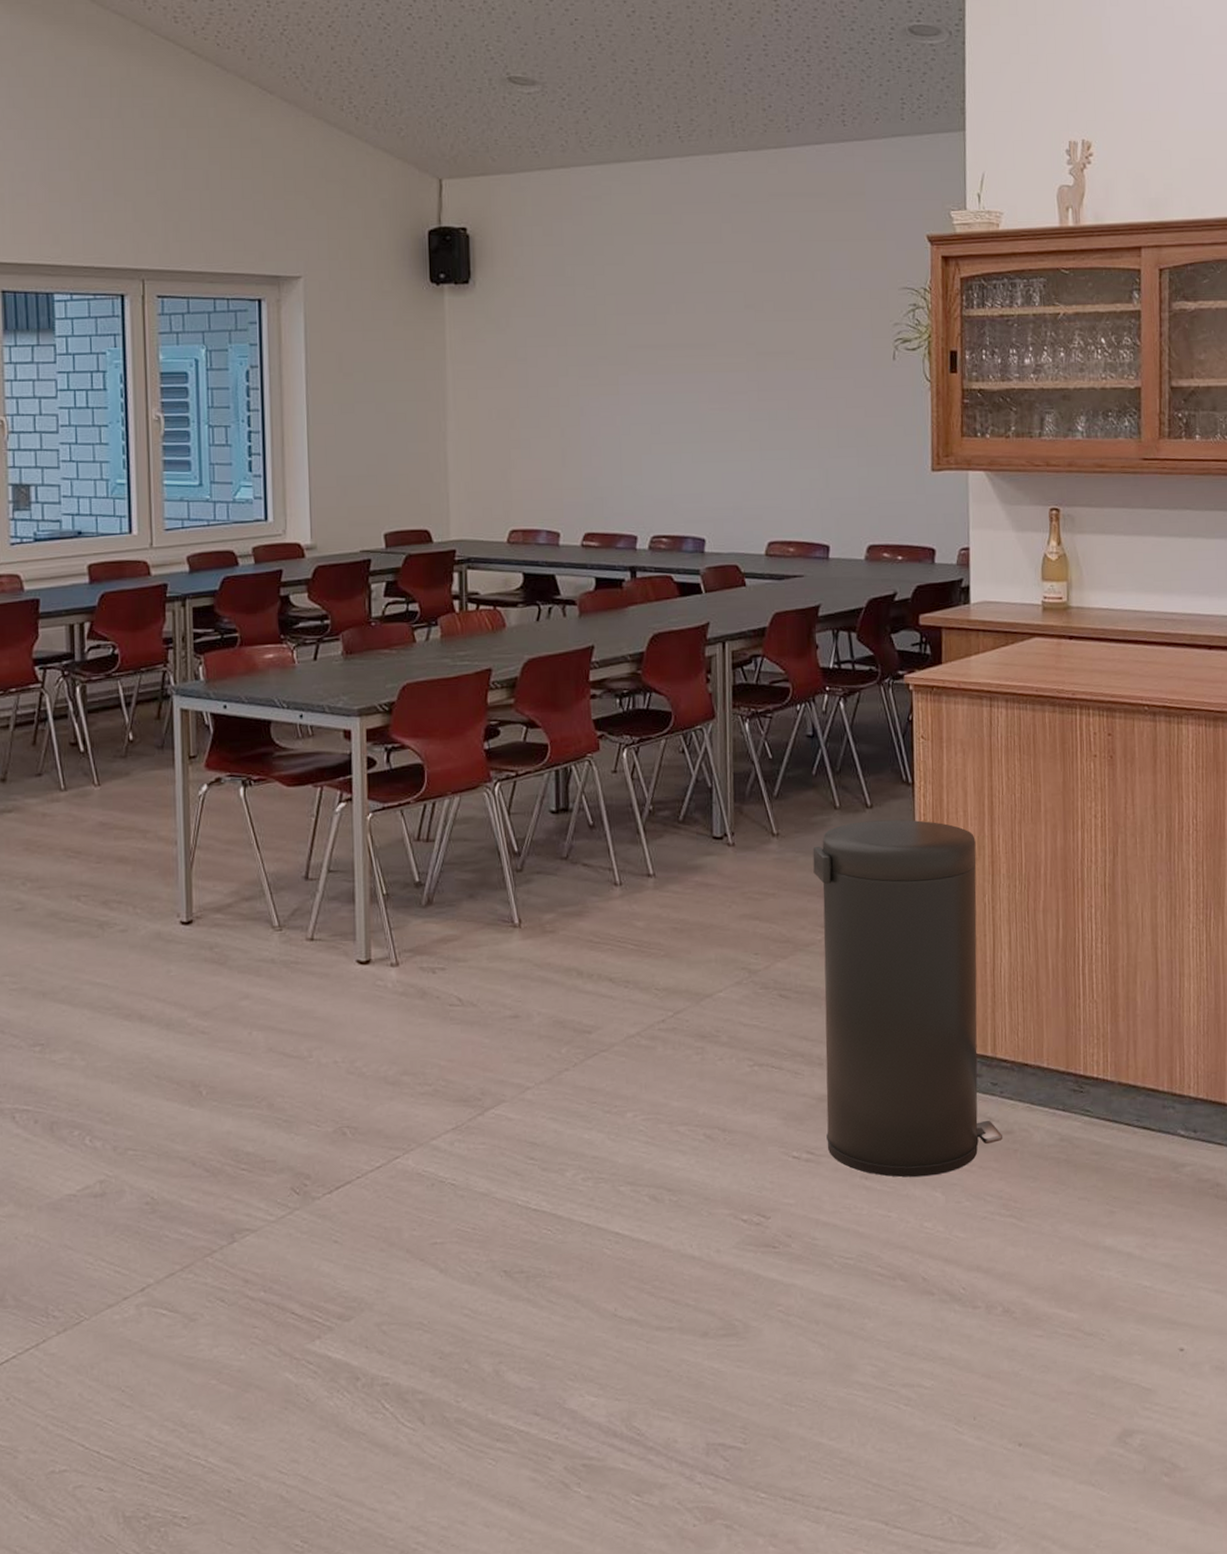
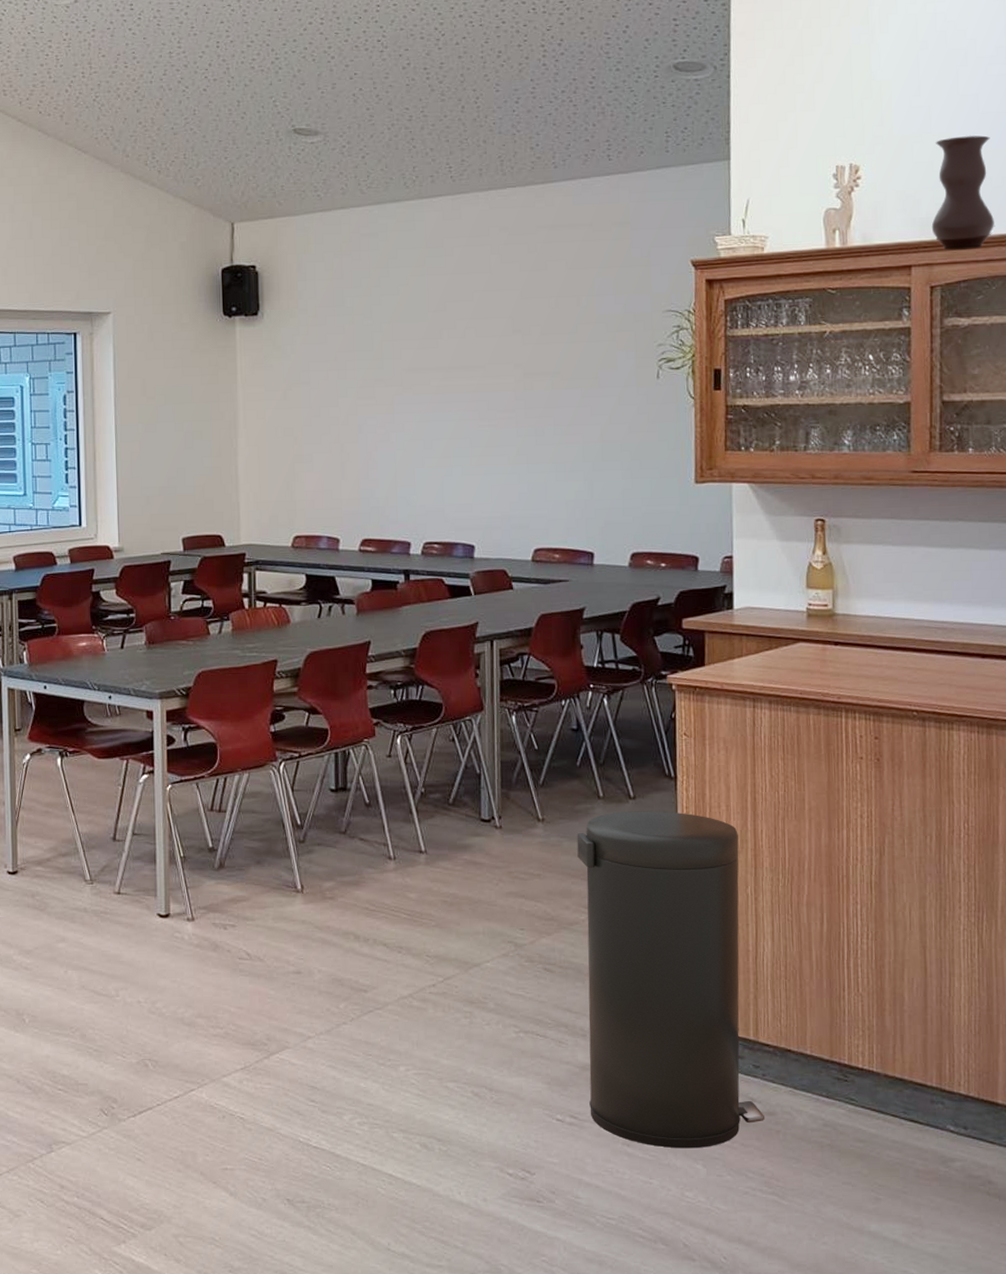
vase: none [1160,116,1219,233] -> present [931,135,994,251]

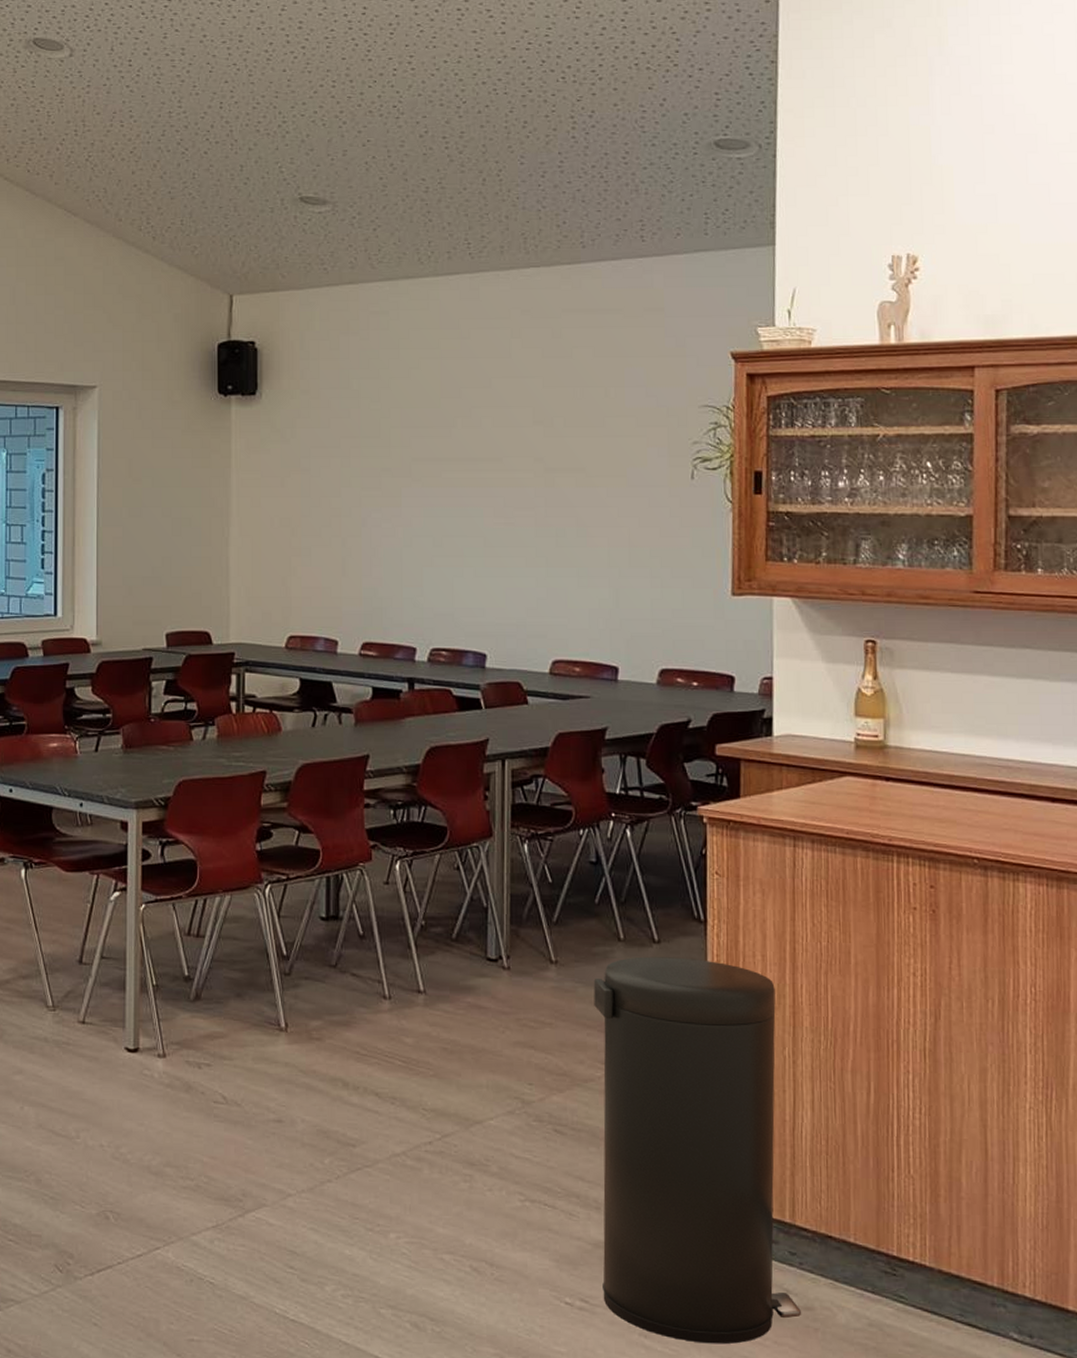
vase: present [931,135,994,251] -> none [997,228,1067,352]

